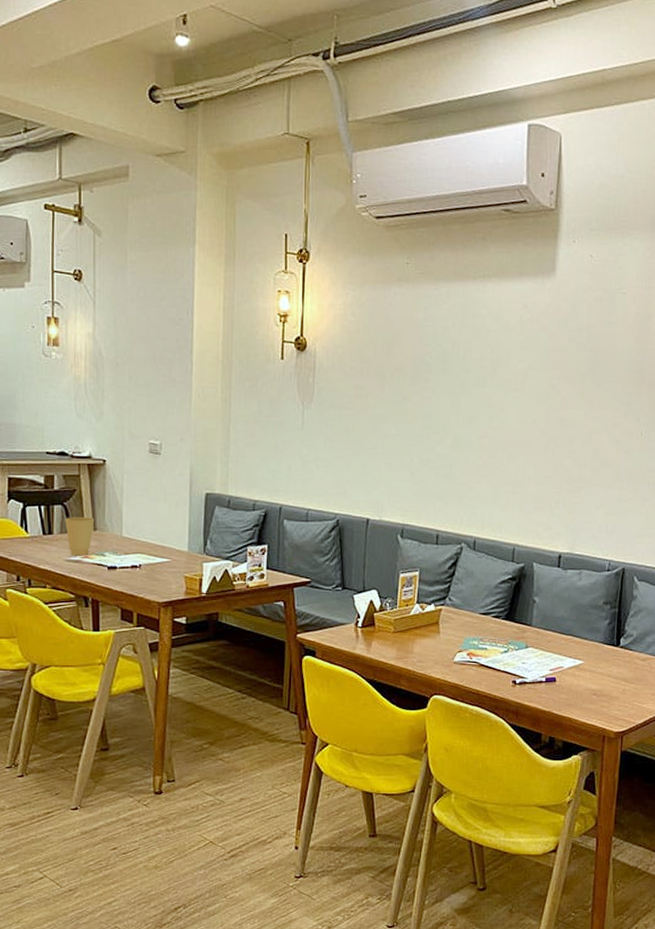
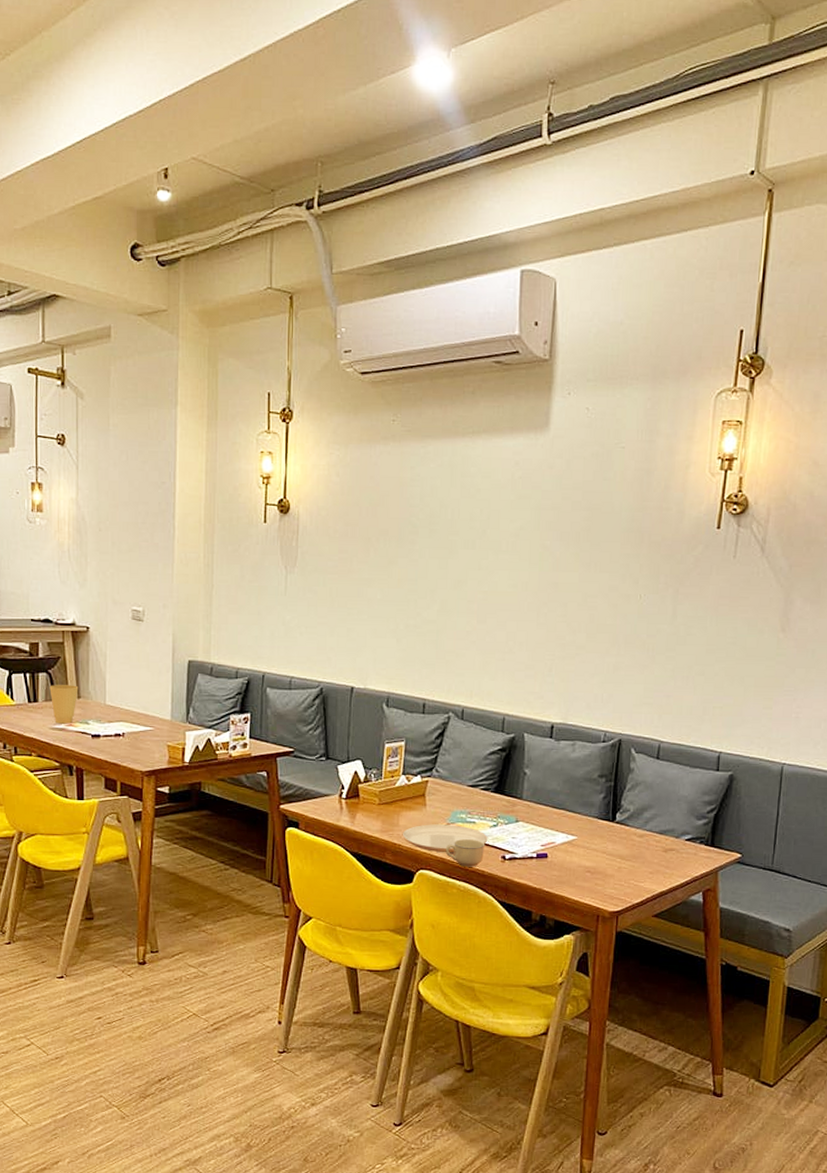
plate: none [417,651,499,679] -> present [403,824,488,853]
cup: none [458,664,496,692] -> present [445,838,484,867]

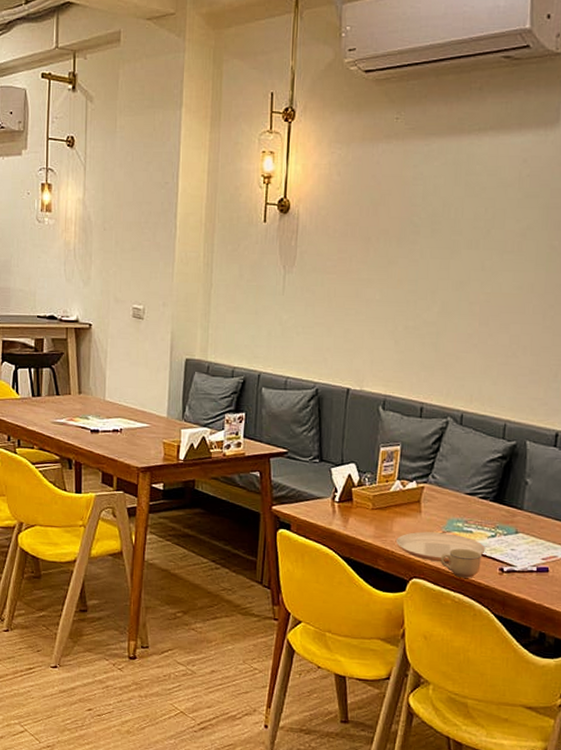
cup: present [49,685,79,724] -> none [52,380,80,419]

